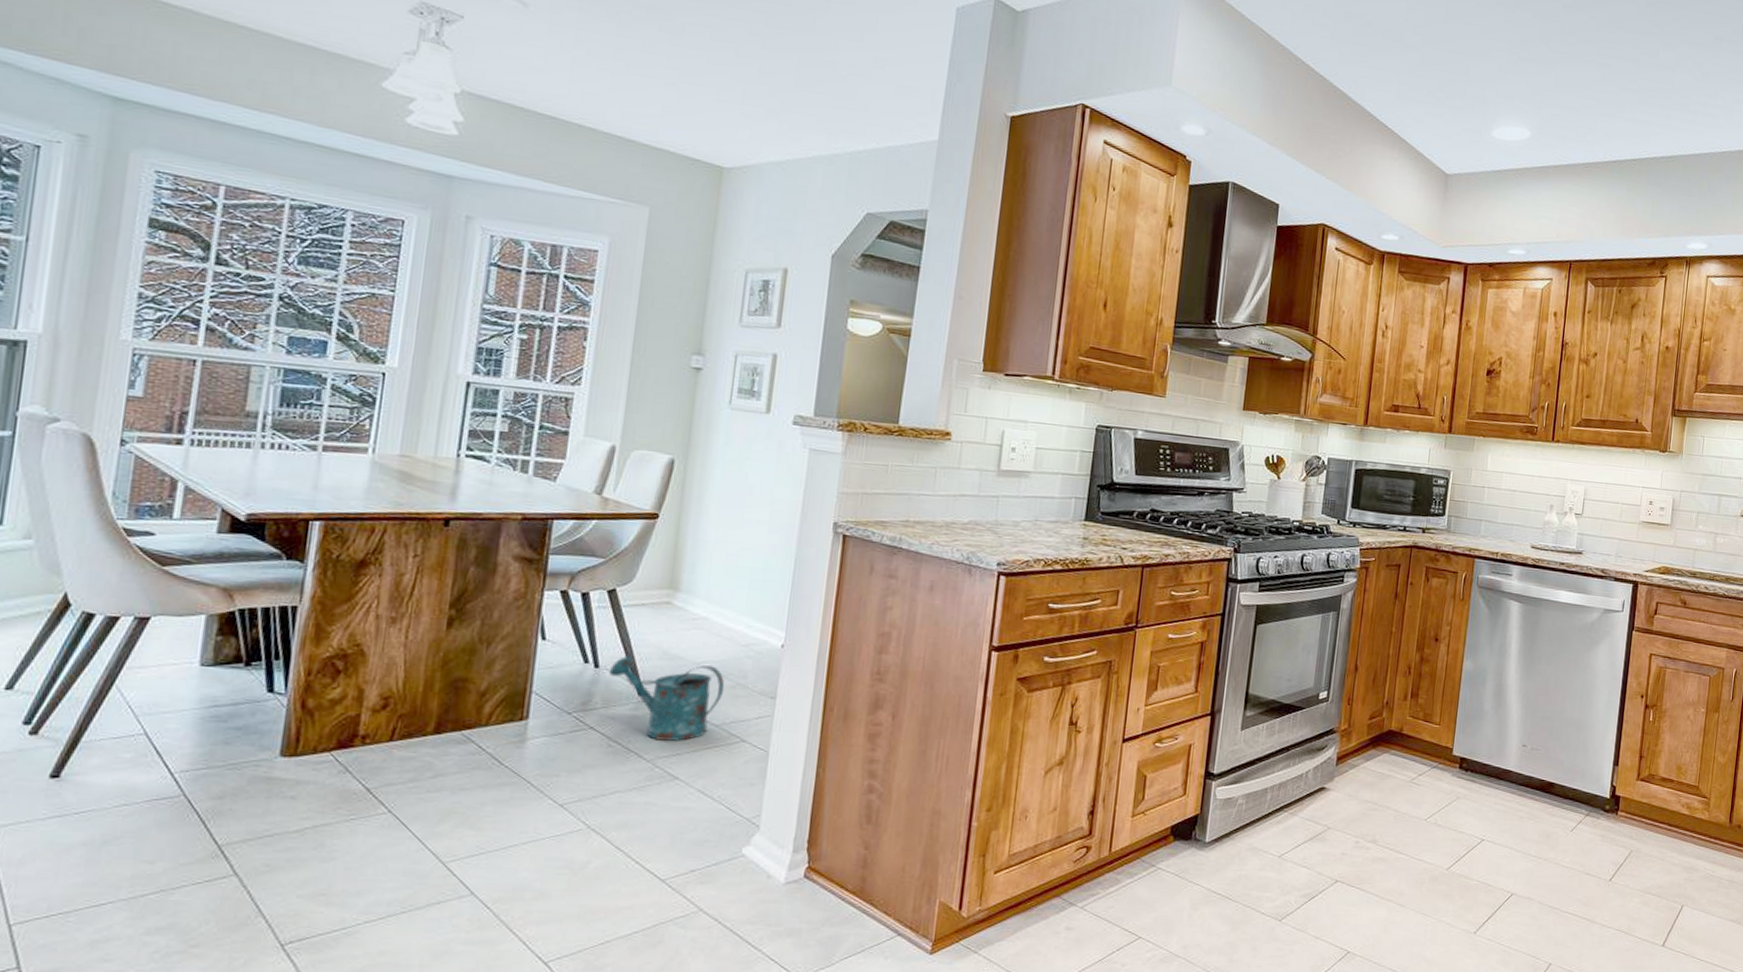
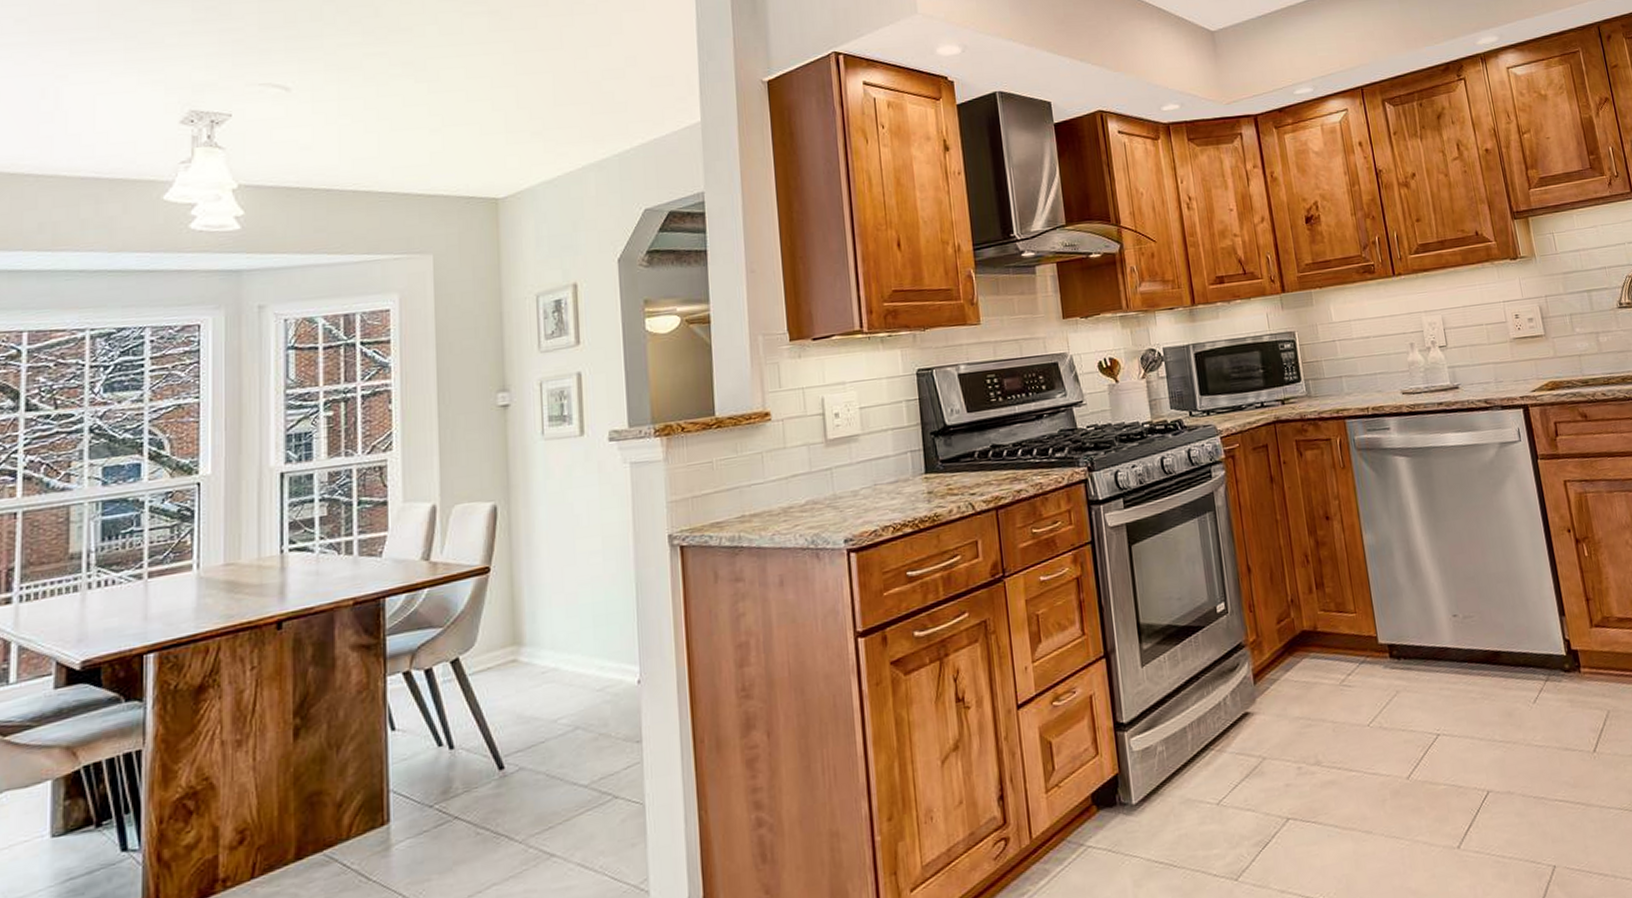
watering can: present [608,656,725,742] -> none [464,720,587,817]

